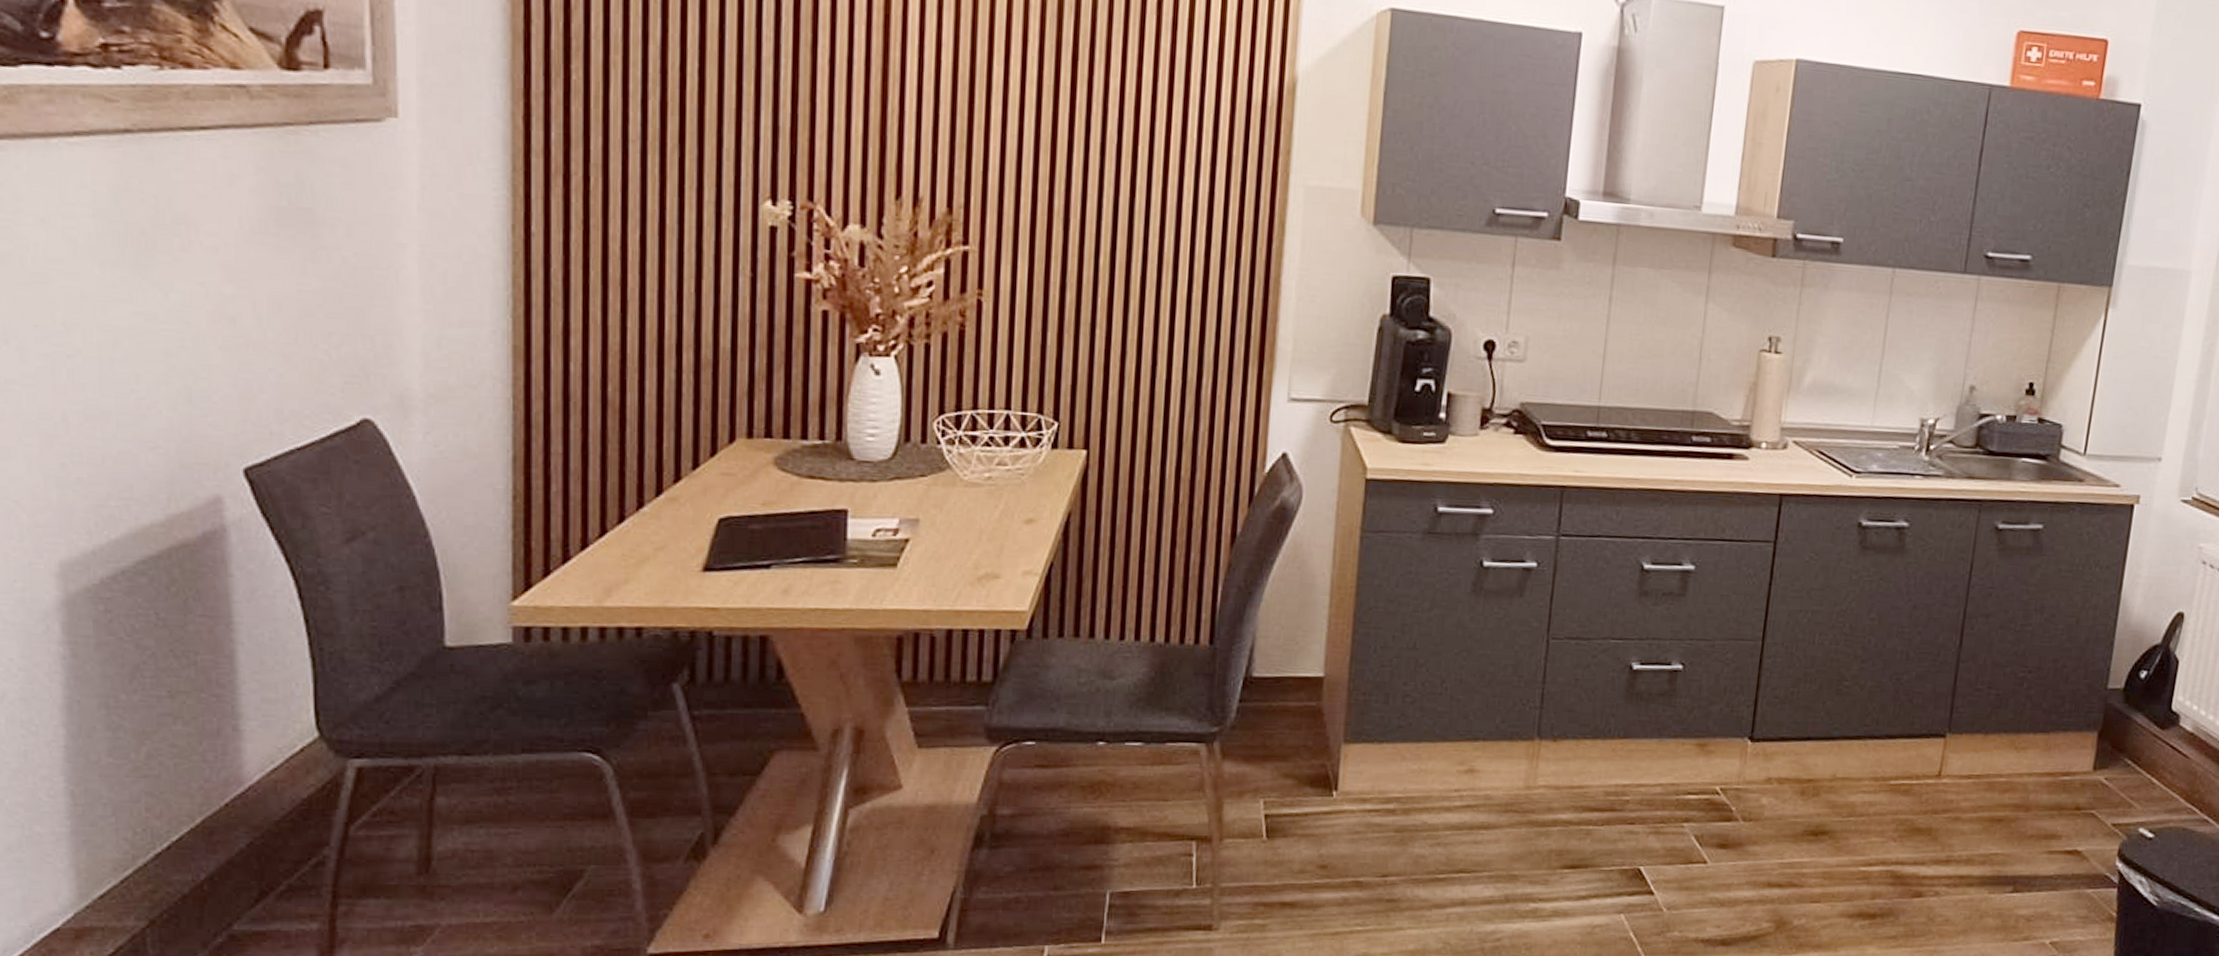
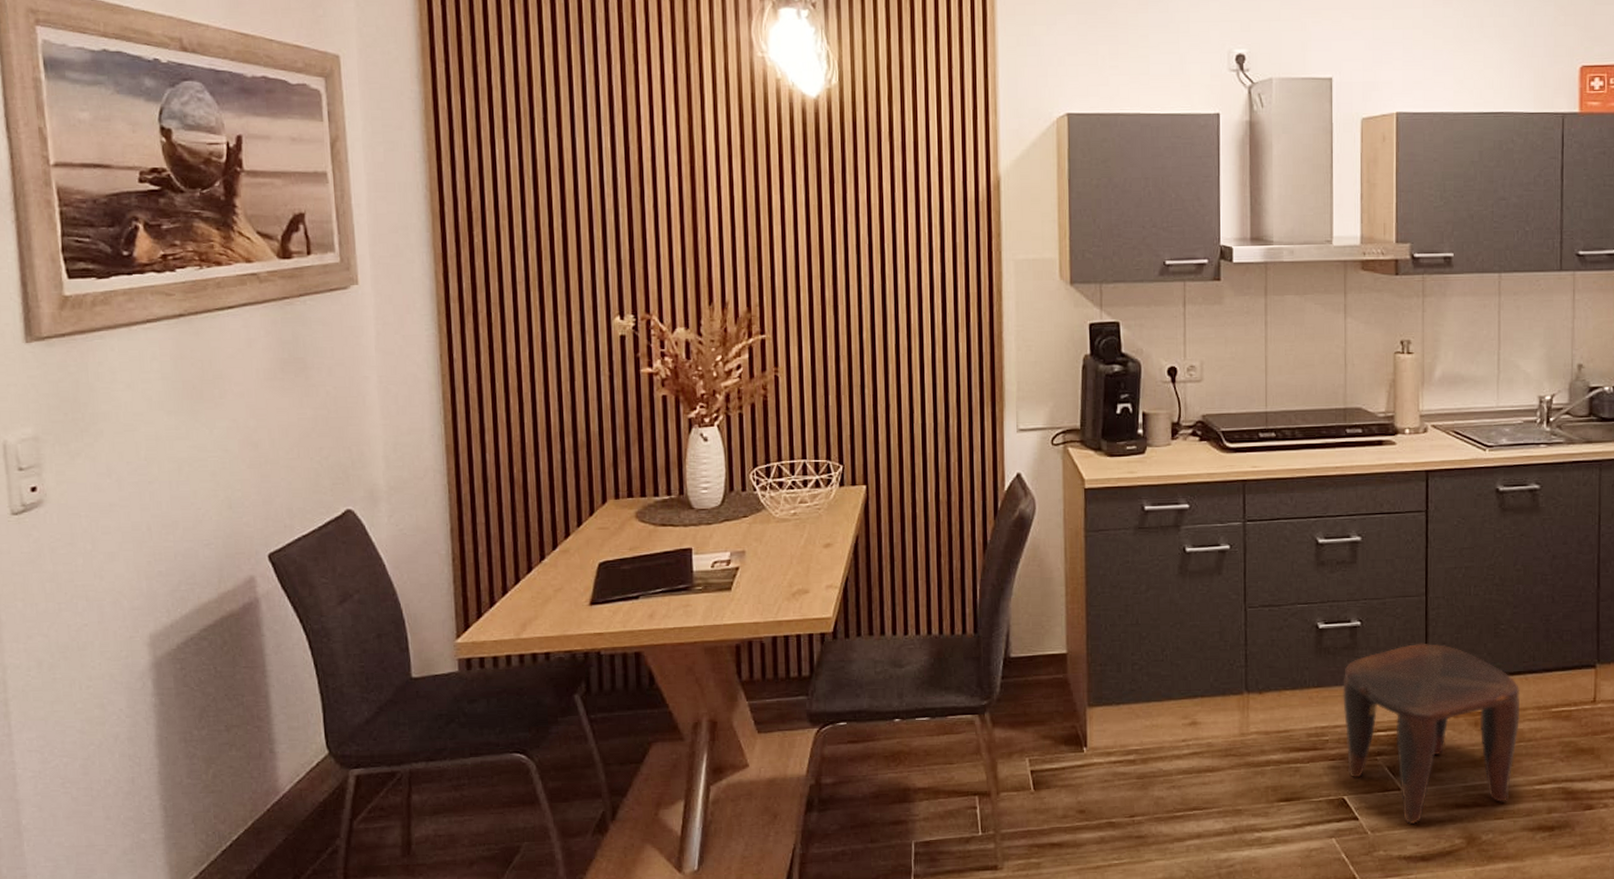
stool: none [1648,695,1857,904] -> present [1343,643,1519,825]

